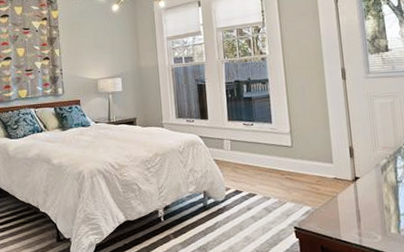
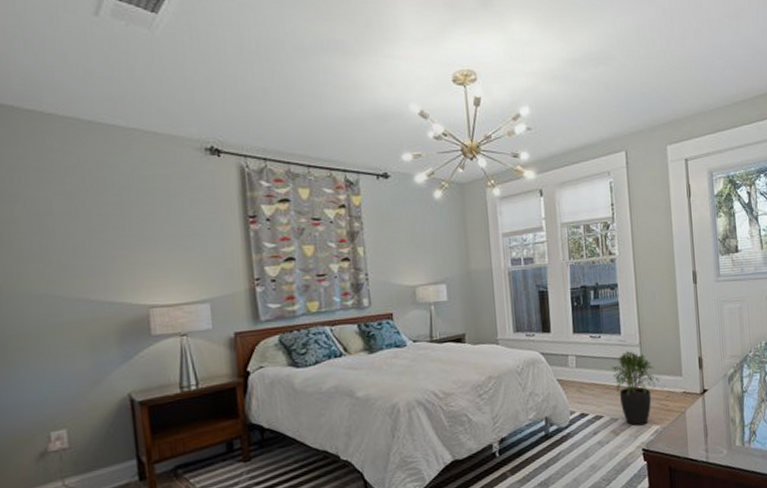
potted plant: none [264,138,311,206] -> present [612,351,660,426]

